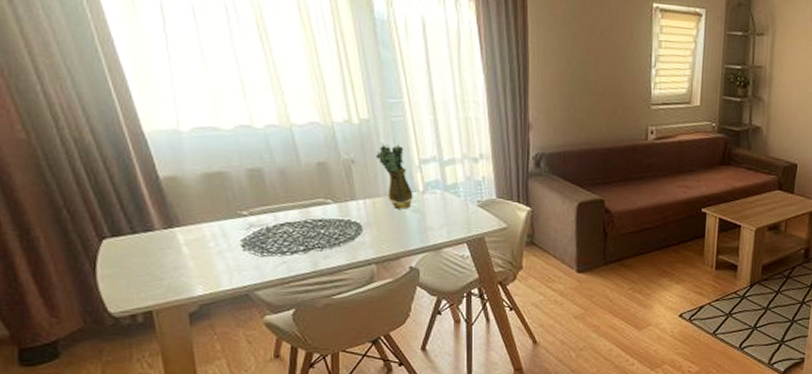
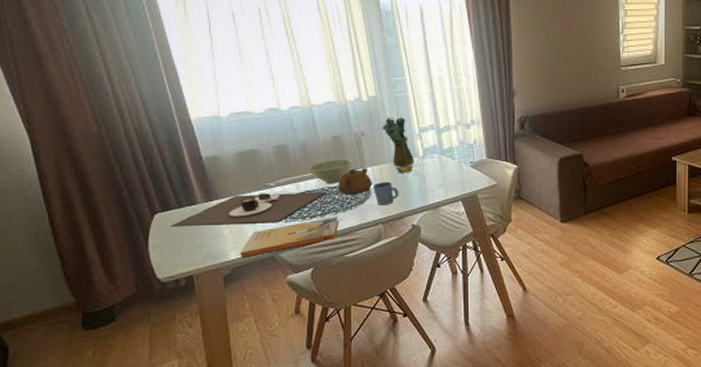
place setting: none [123,222,311,257] -> present [170,192,328,227]
book: none [208,253,325,294] -> present [240,216,339,257]
bowl: none [288,188,340,217] -> present [308,159,351,184]
teapot: none [324,200,364,231] -> present [338,168,372,195]
mug: none [365,217,395,244] -> present [373,181,399,206]

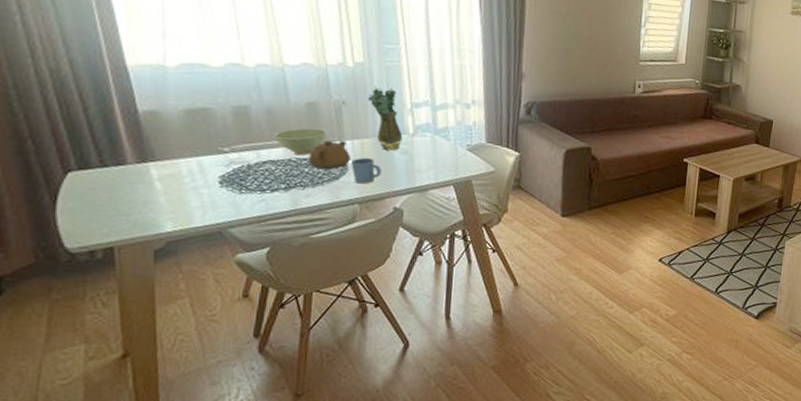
place setting: present [170,192,328,227] -> none [88,158,295,194]
book: present [240,216,339,257] -> none [178,191,307,231]

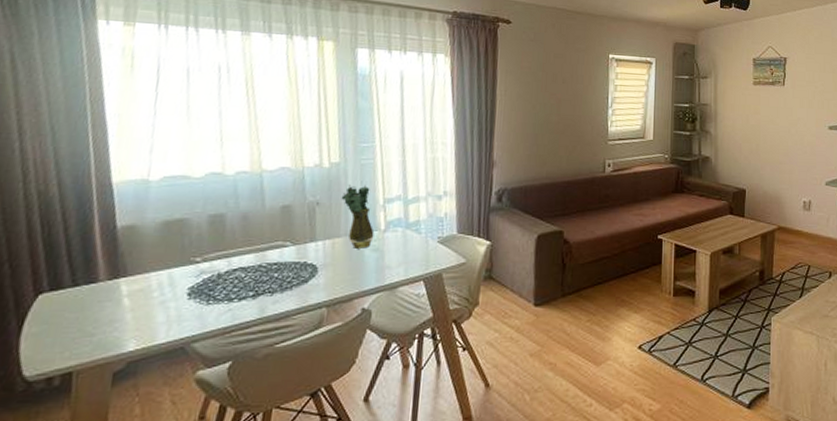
bowl: present [273,128,328,155] -> none [246,231,300,260]
teapot: present [309,139,350,170] -> none [279,242,321,273]
mug: present [351,157,382,184] -> none [321,257,352,286]

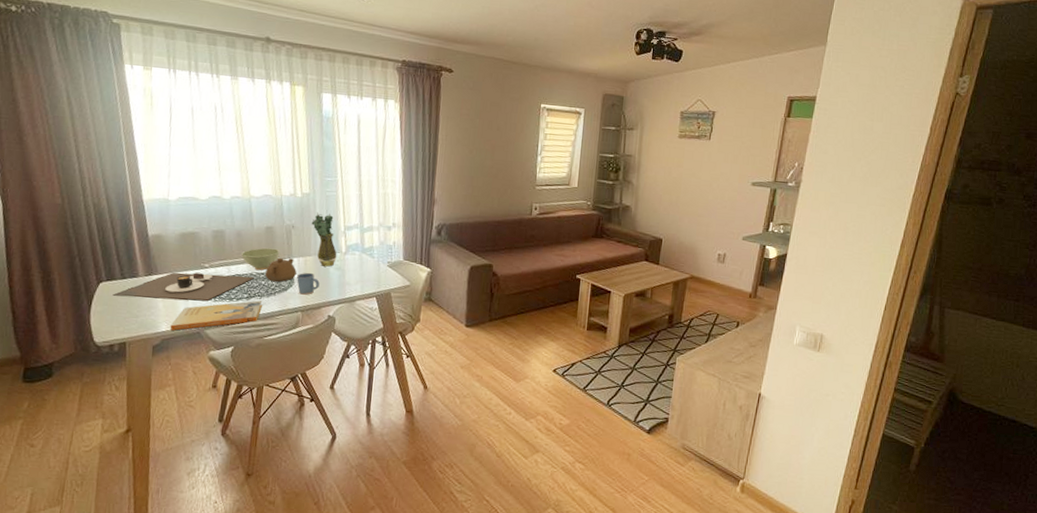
place setting: none [57,269,265,310] -> present [112,272,255,301]
book: none [140,298,275,349] -> present [170,300,263,331]
bowl: none [246,231,300,260] -> present [240,248,280,270]
teapot: none [279,242,321,273] -> present [265,257,297,283]
mug: none [321,257,352,286] -> present [297,272,320,295]

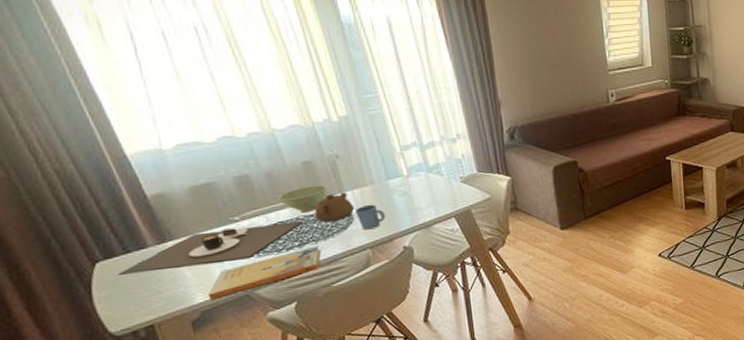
vase: present [311,212,337,267] -> none [358,135,399,195]

